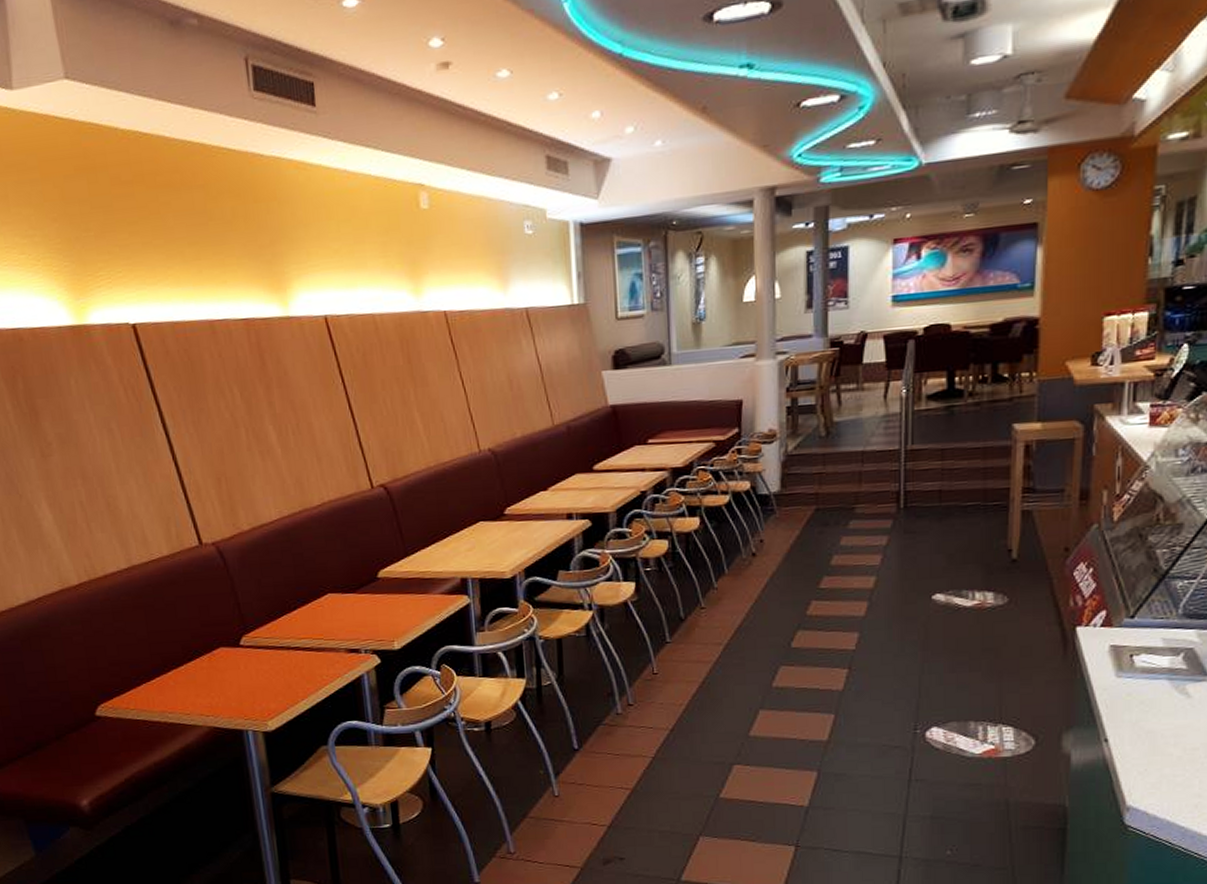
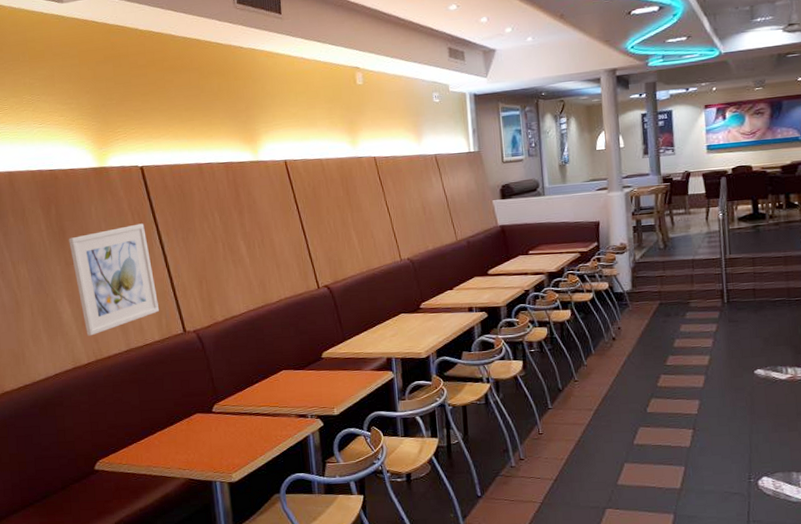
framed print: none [43,402,167,550] -> present [68,223,160,336]

